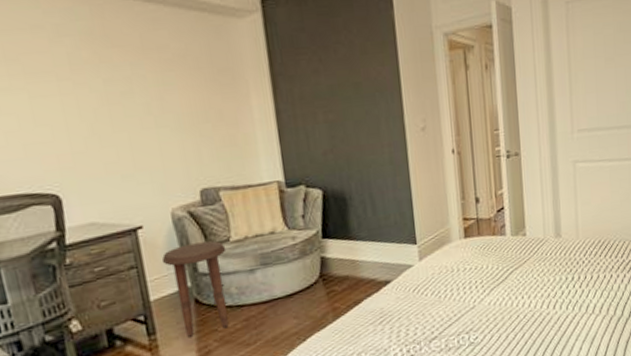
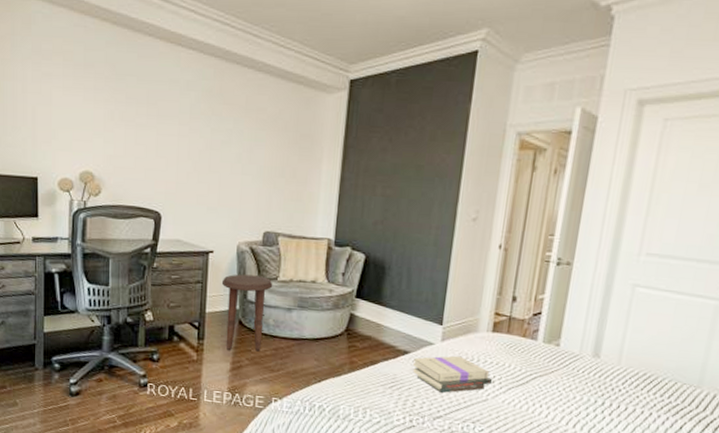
books: none [397,270,476,313] -> present [412,355,493,393]

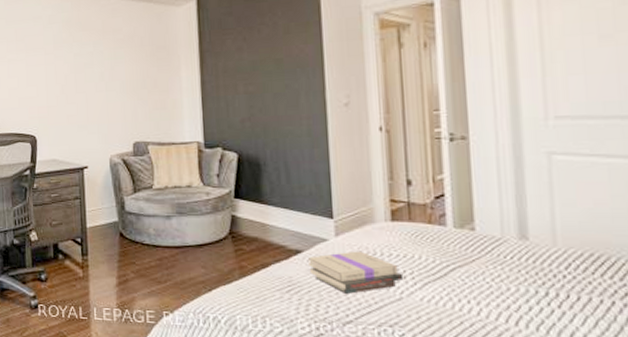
side table: present [221,274,273,352] -> none [98,186,149,265]

